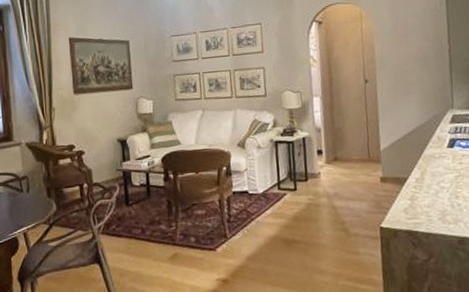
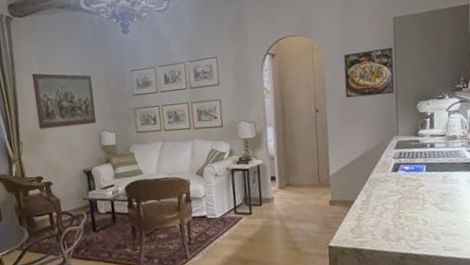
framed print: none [393,16,448,69] -> present [343,47,395,98]

